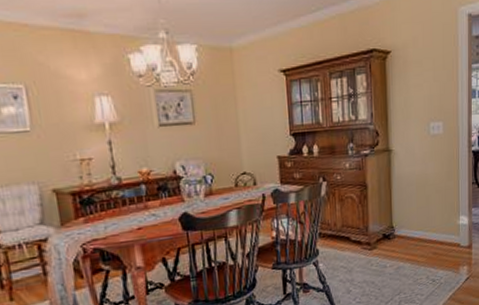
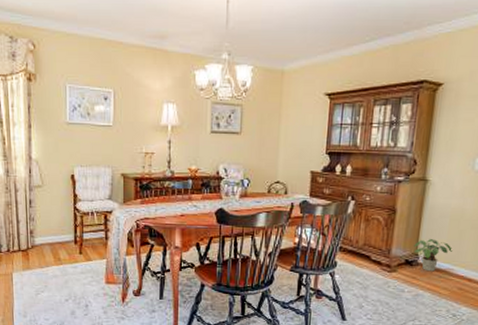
potted plant: none [388,208,423,242] -> present [414,239,452,272]

